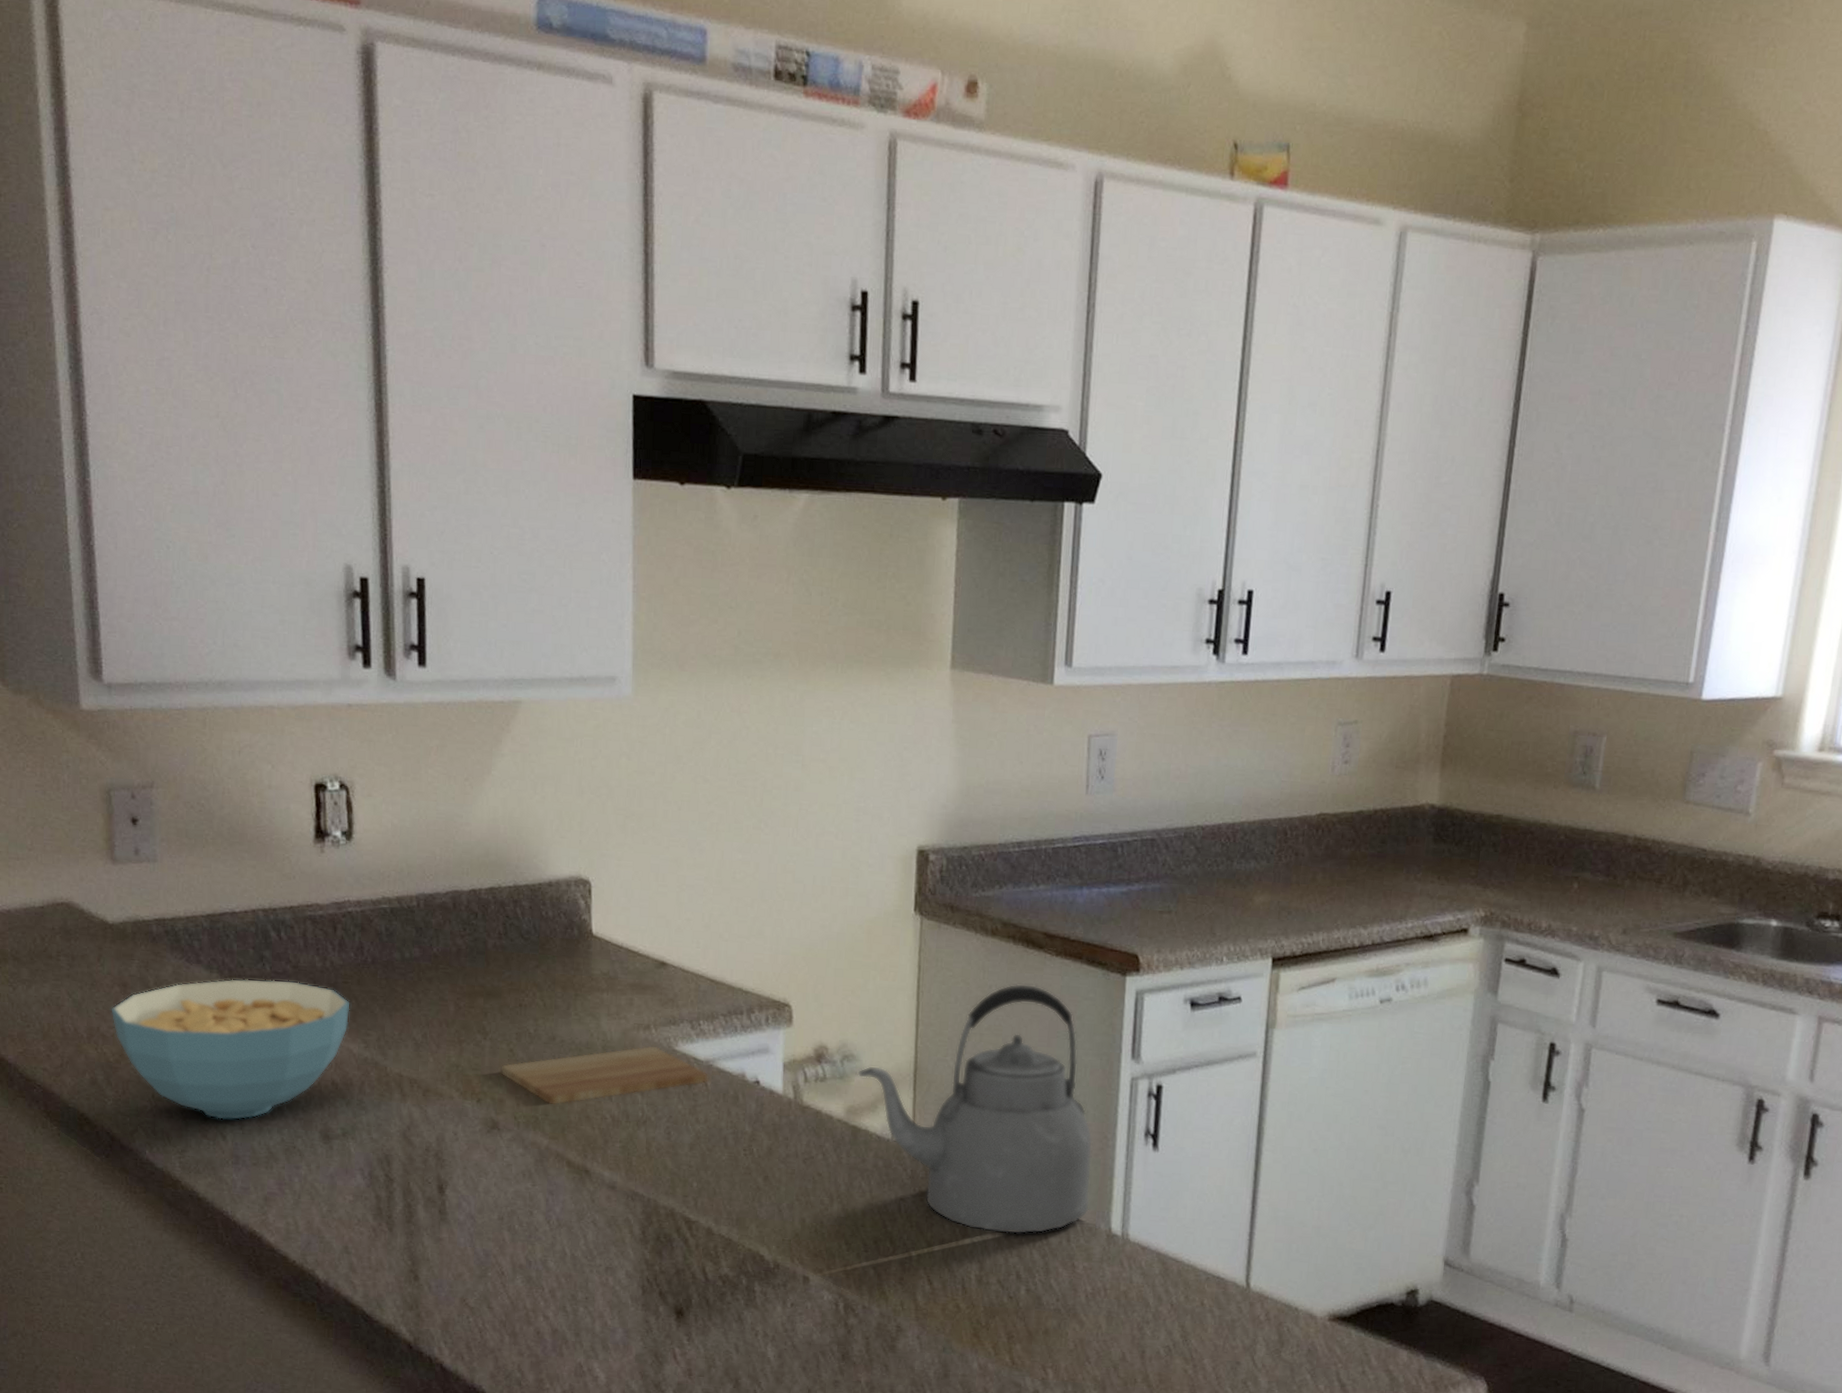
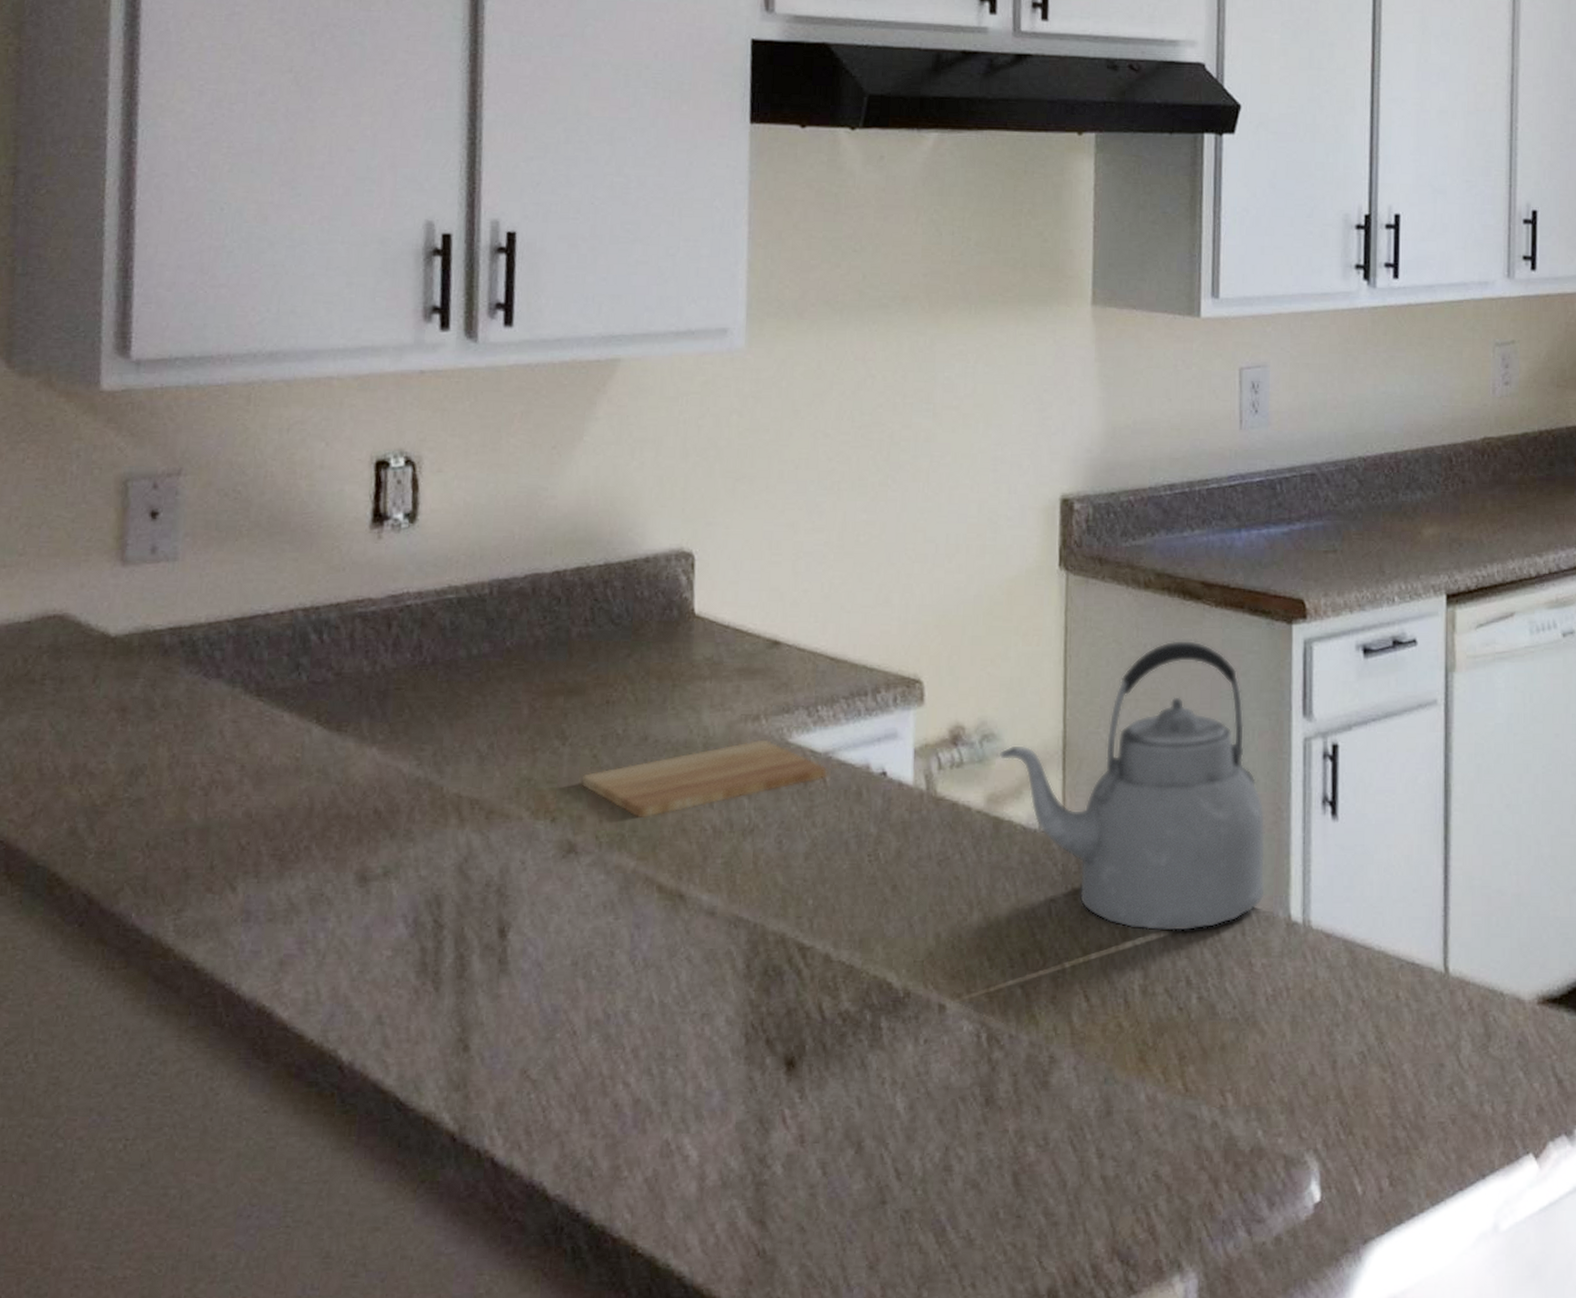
cereal bowl: present [111,979,350,1120] -> none [103,691,402,867]

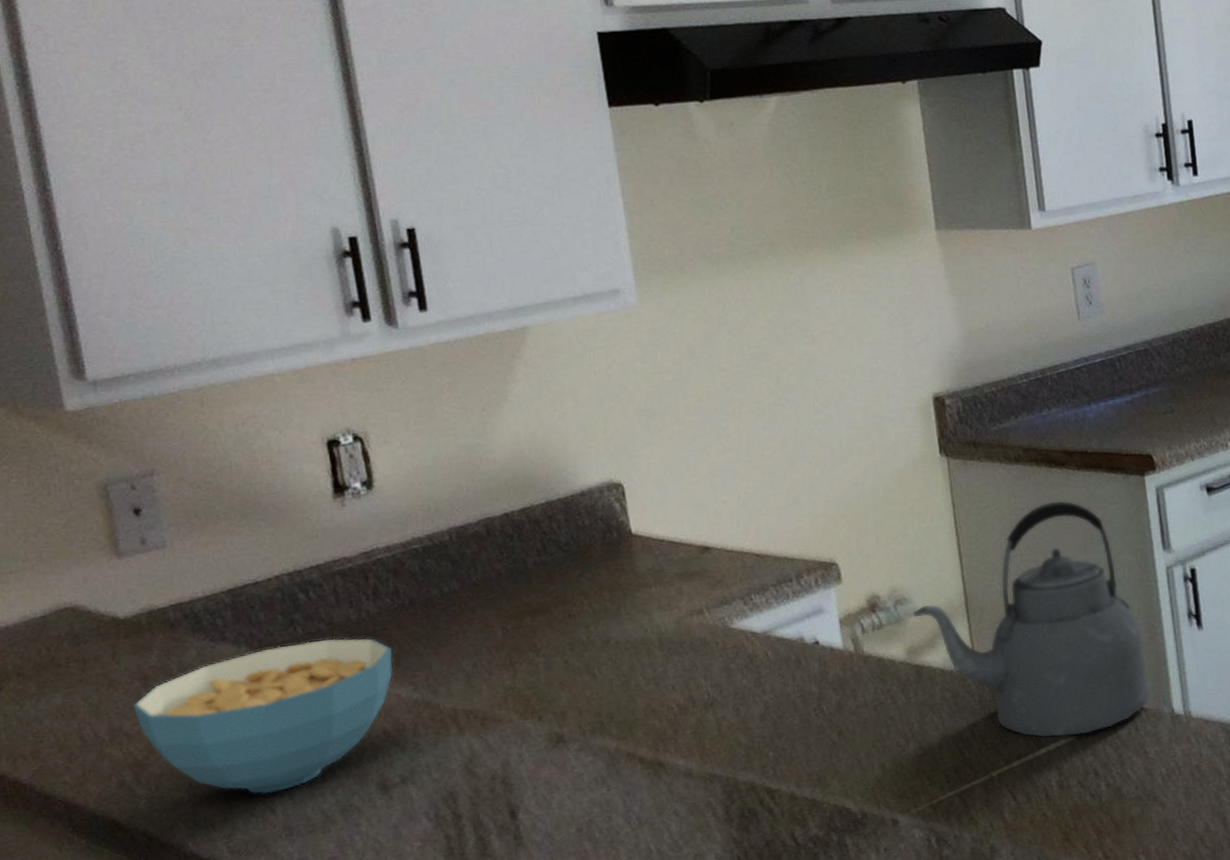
cereal bowl: none [103,691,402,867] -> present [132,637,393,794]
cutting board: present [581,739,827,819] -> none [558,628,768,707]

